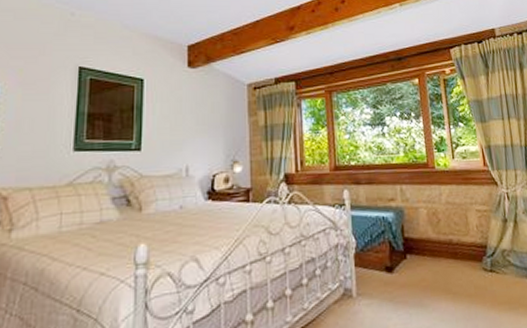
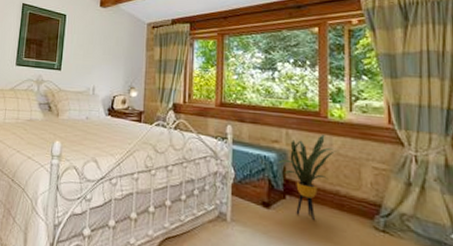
house plant: none [396,186,447,275] -> present [278,135,338,220]

